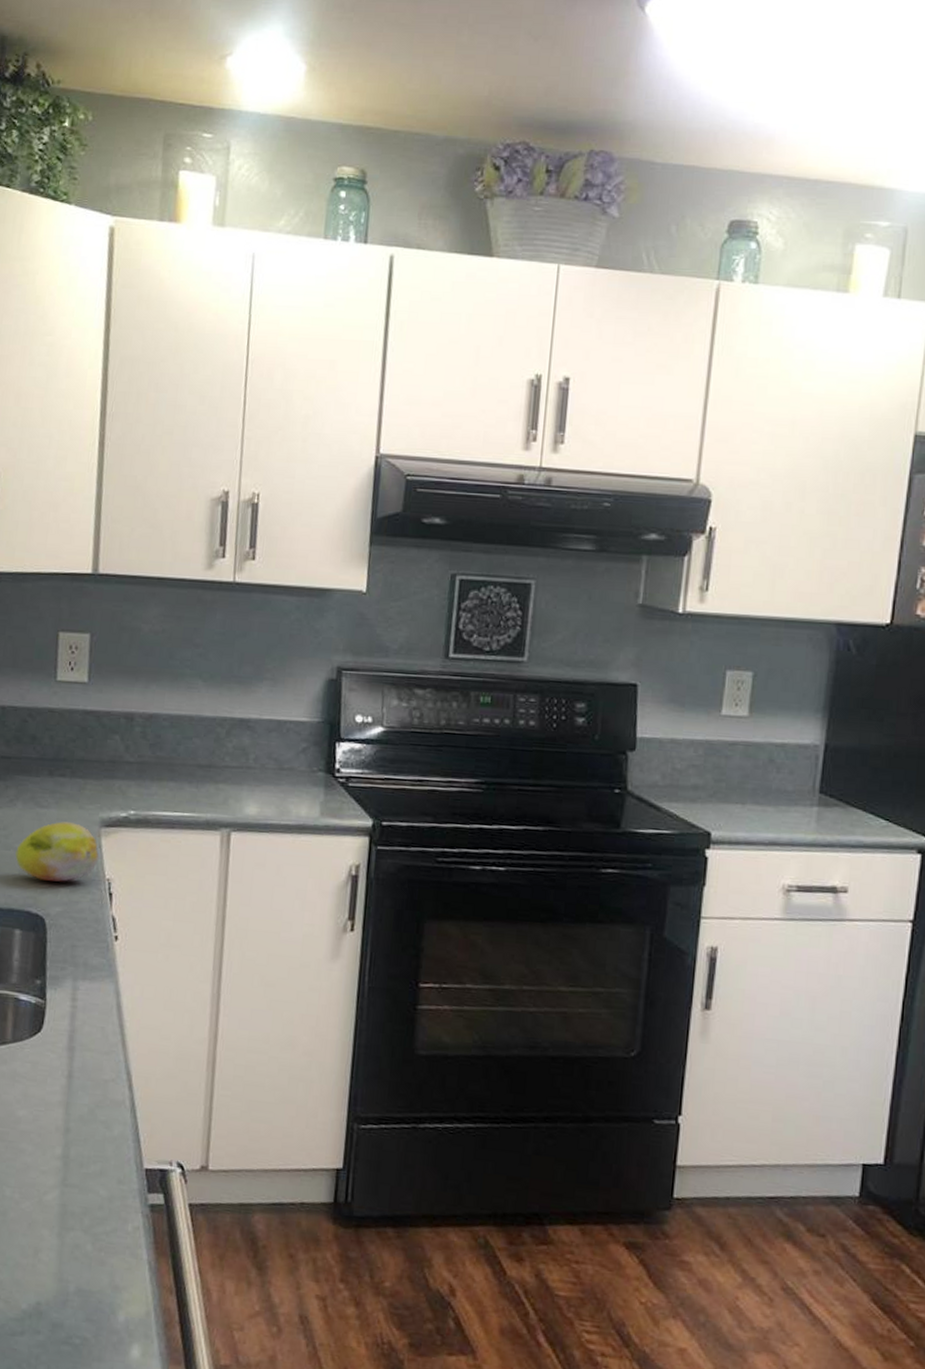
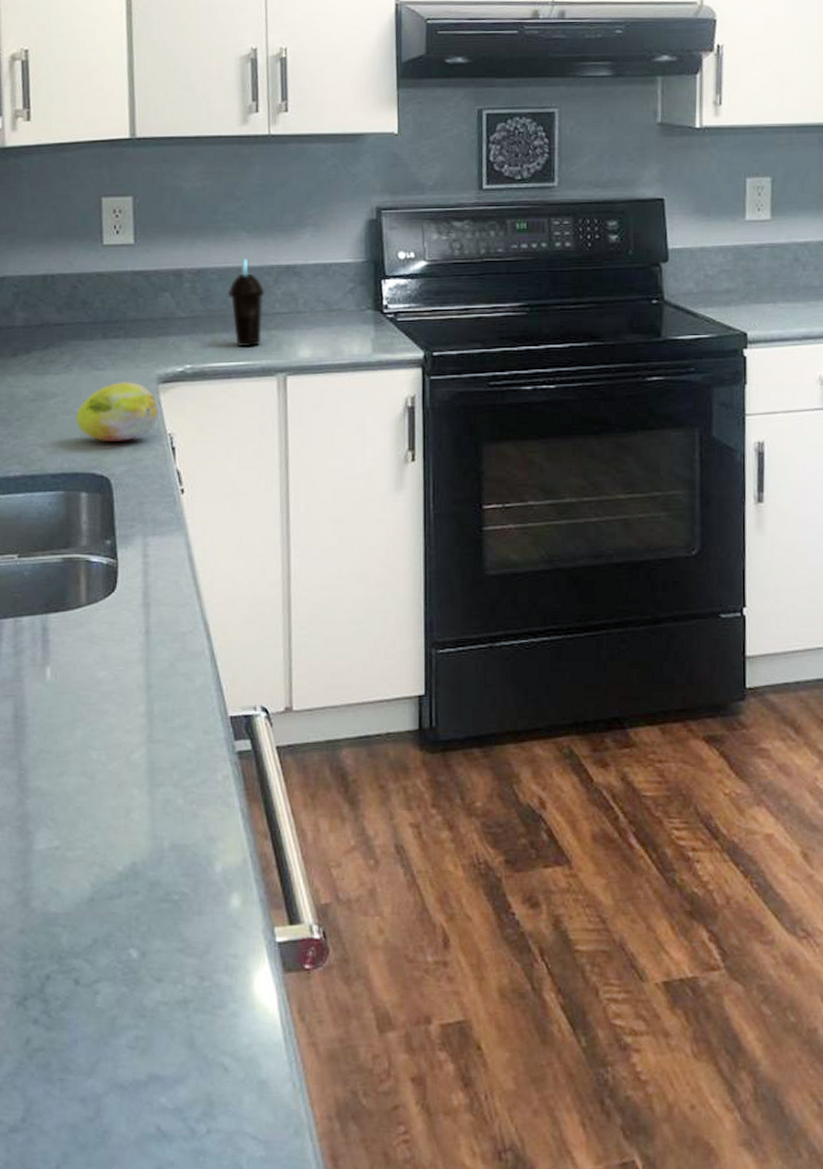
cup: none [177,707,216,798] -> present [227,259,265,346]

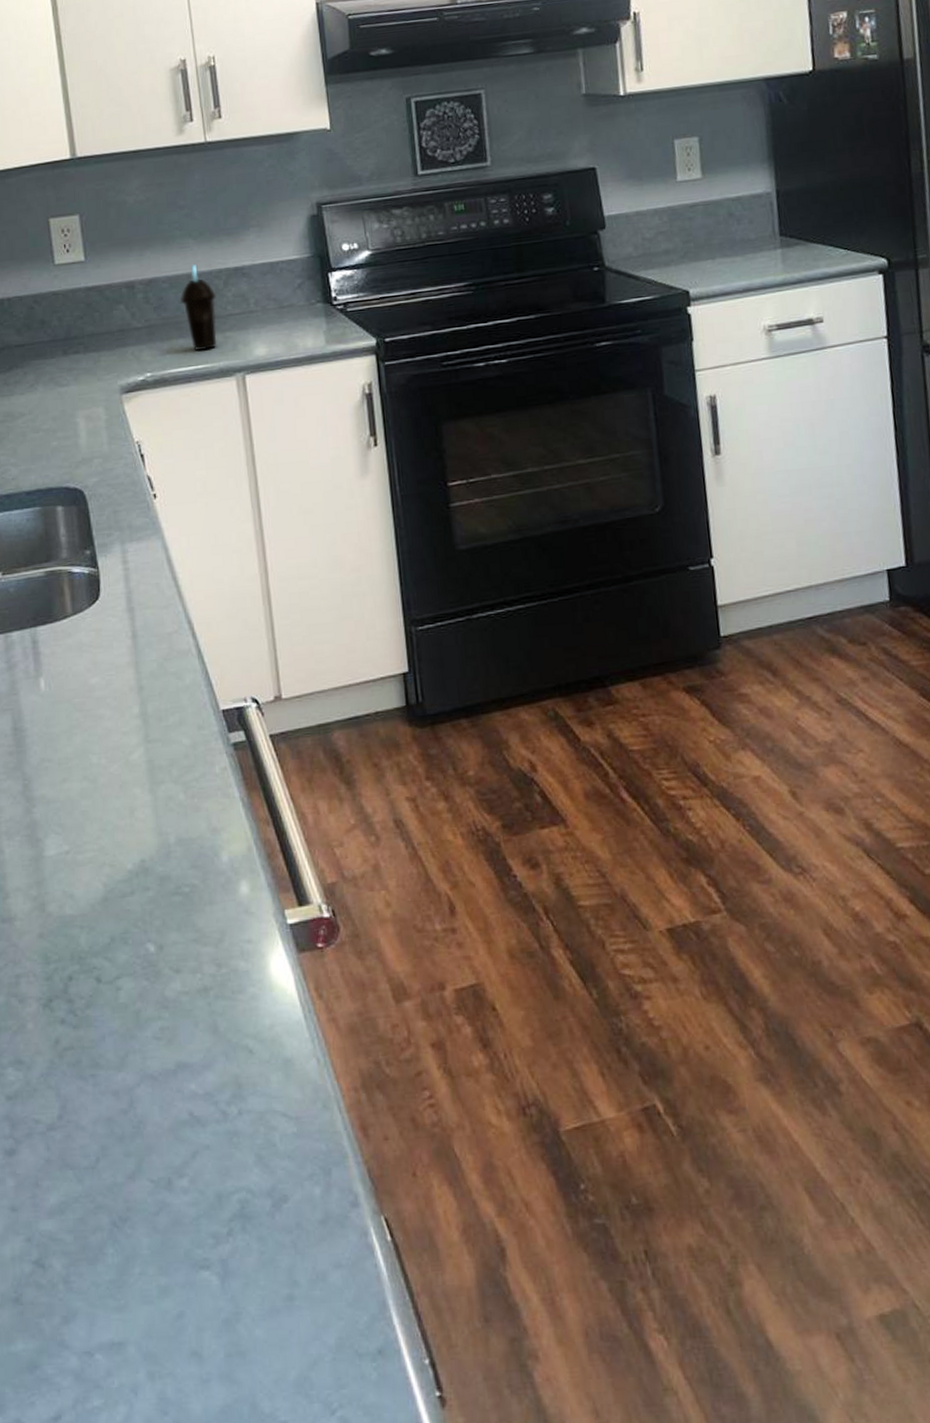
fruit: present [76,382,158,443] -> none [44,395,124,456]

